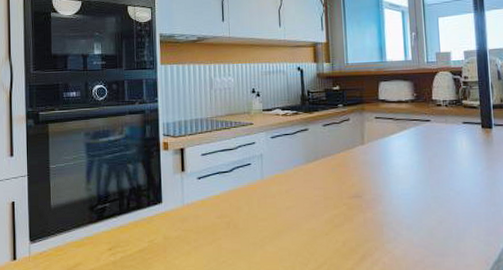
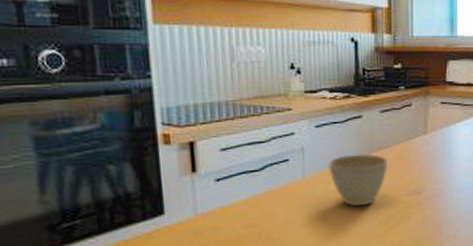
cup: none [280,160,332,205] -> present [327,153,389,206]

